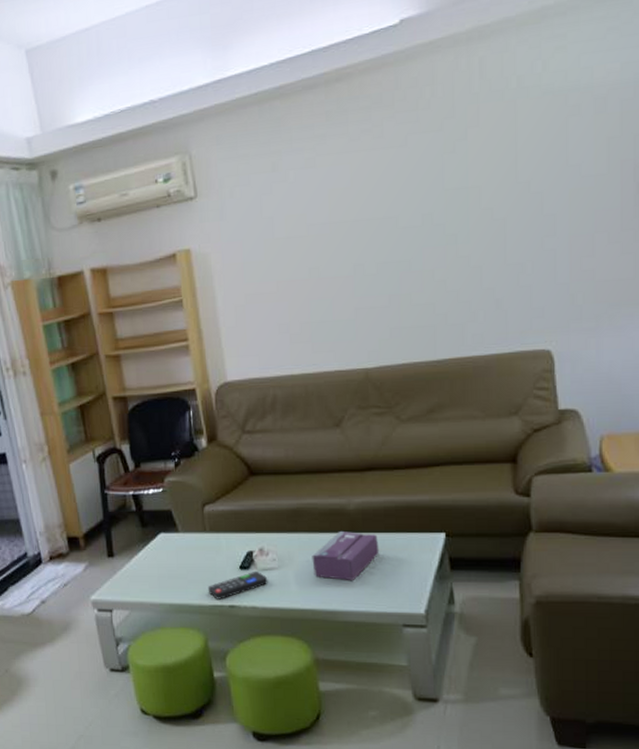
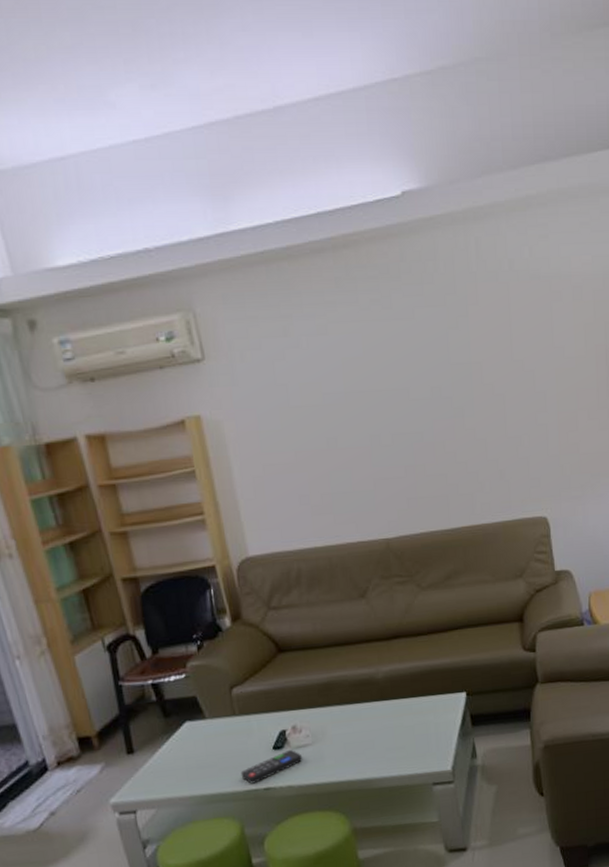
tissue box: present [312,532,380,580] -> none [345,700,408,749]

